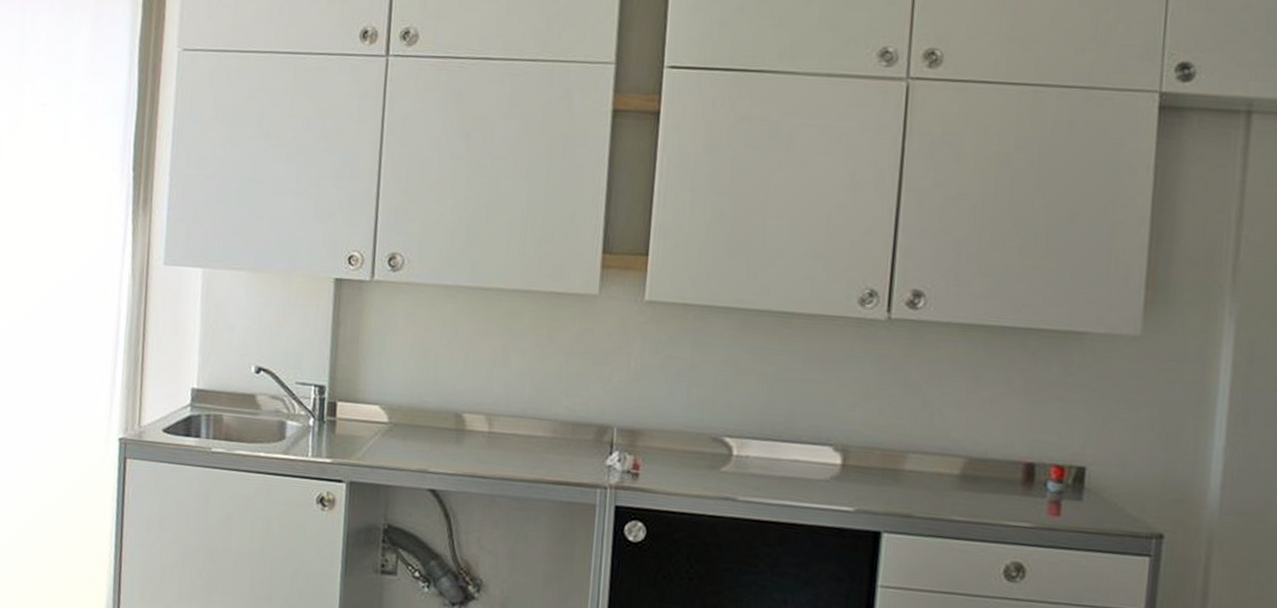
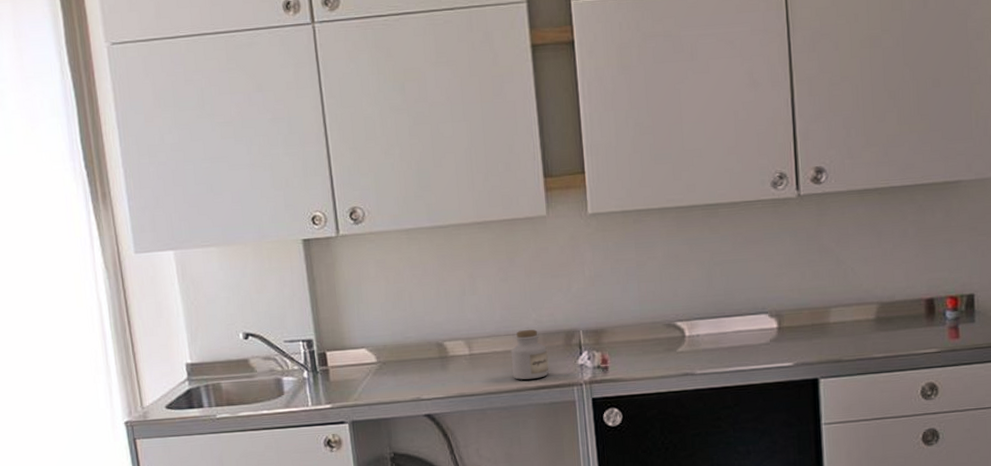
jar: none [532,416,574,473] -> present [510,329,549,380]

